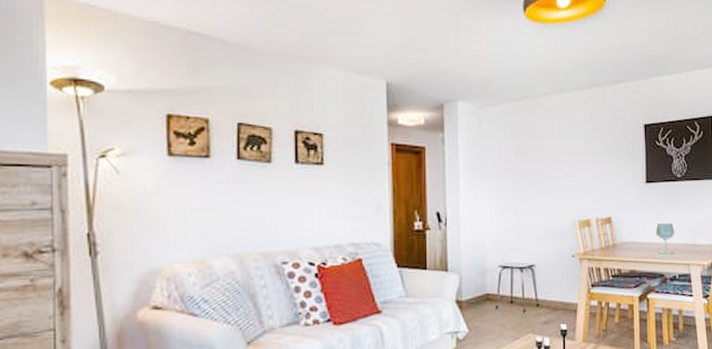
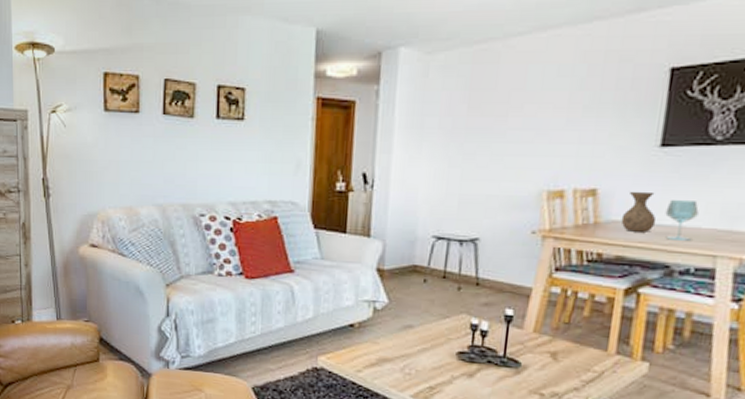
vase: none [629,217,651,250] -> present [621,191,657,232]

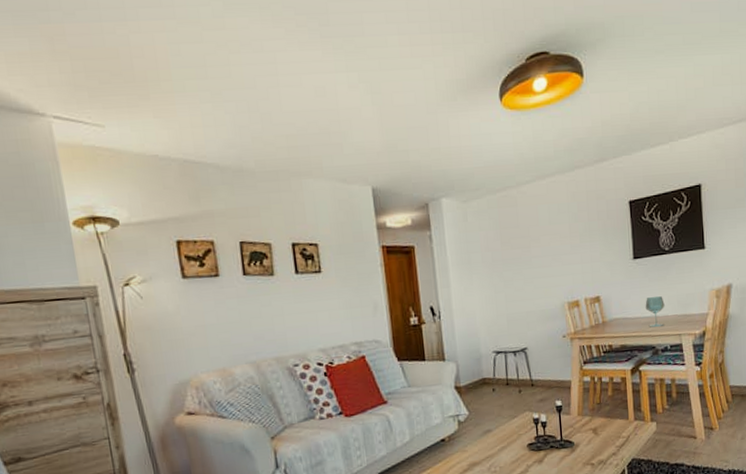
vase: present [621,191,657,232] -> none [619,293,641,325]

